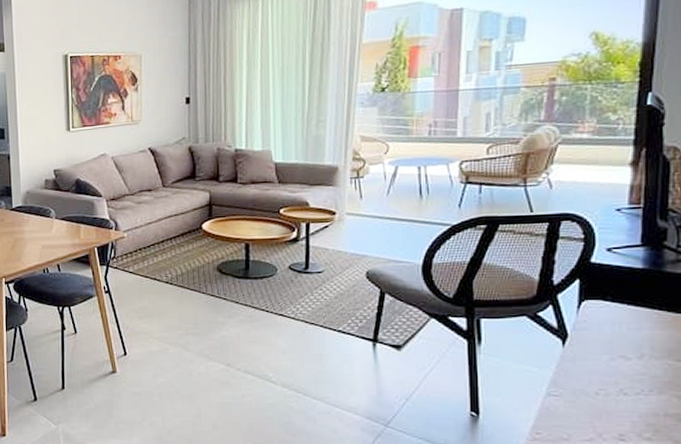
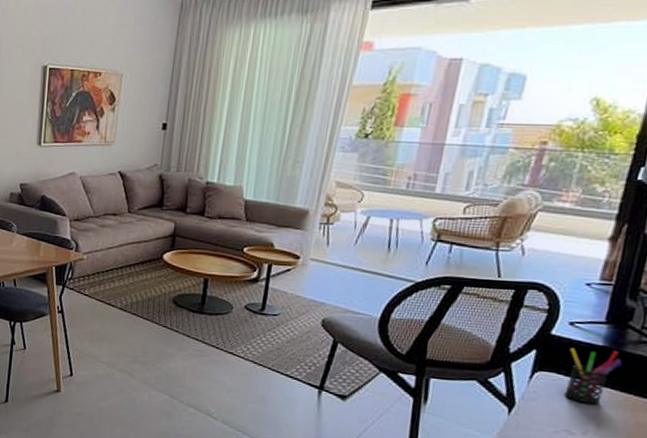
pen holder: none [612,272,666,328] -> present [564,347,623,405]

